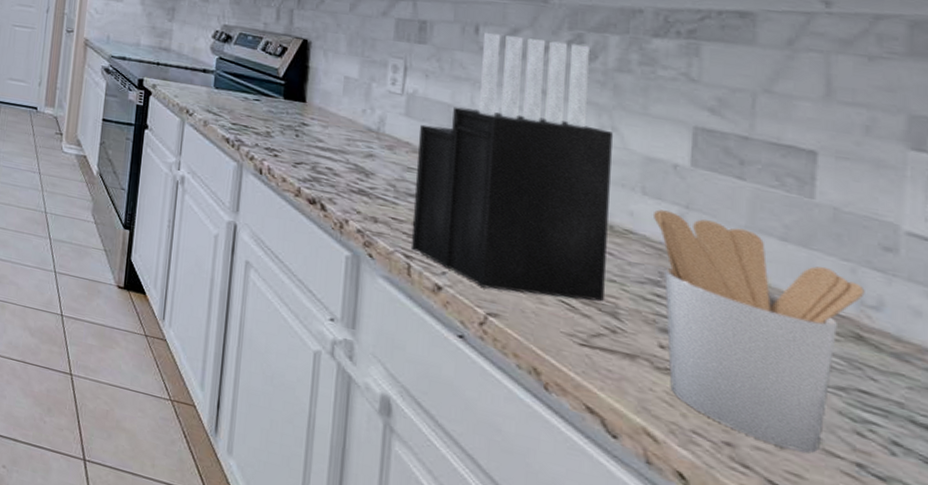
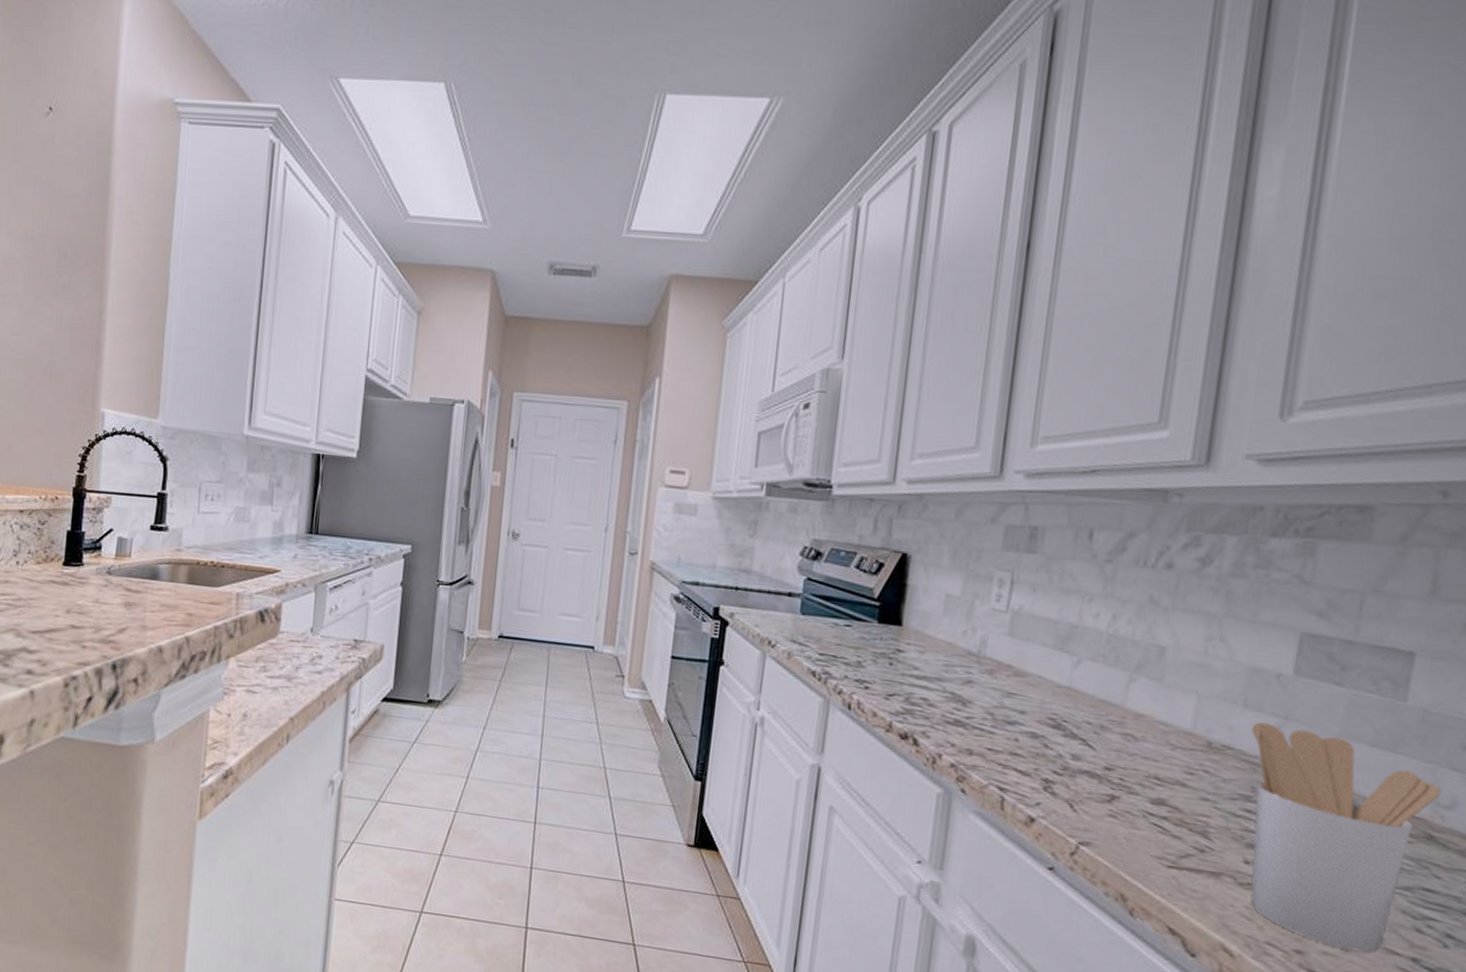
knife block: present [410,32,613,302] -> none [1005,537,1220,822]

